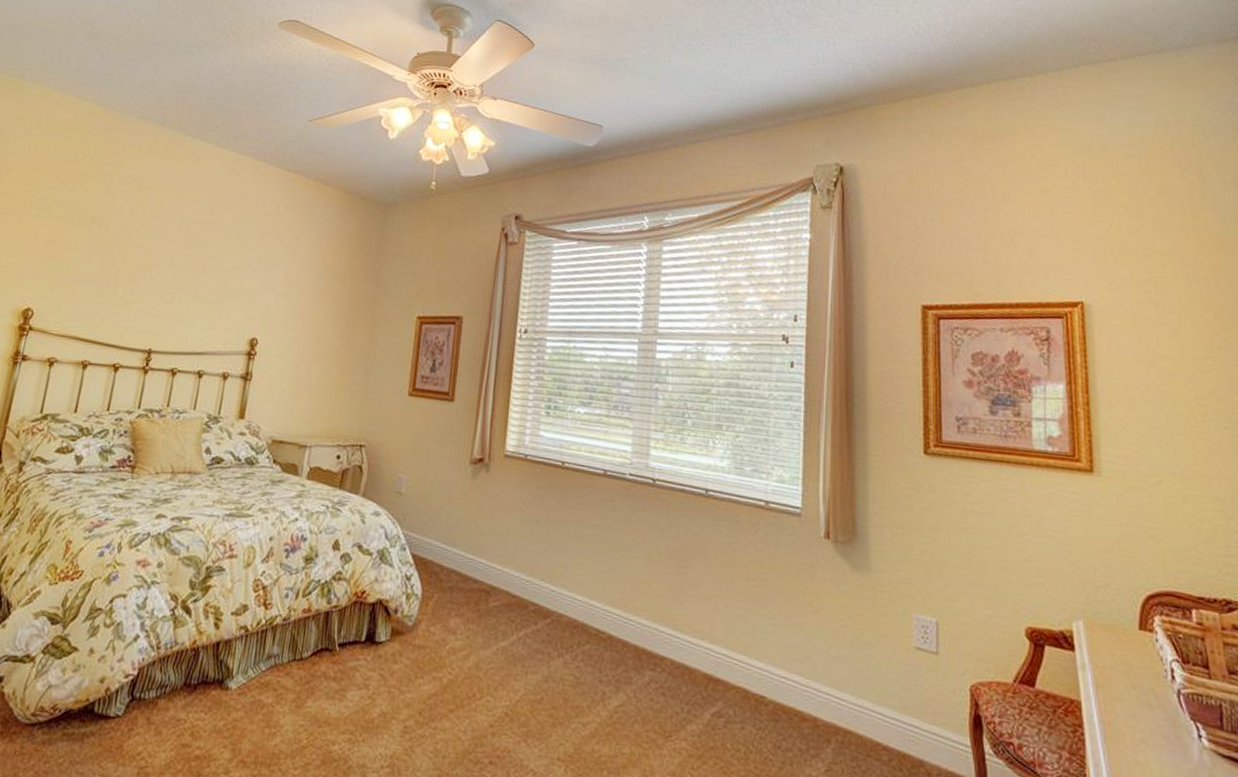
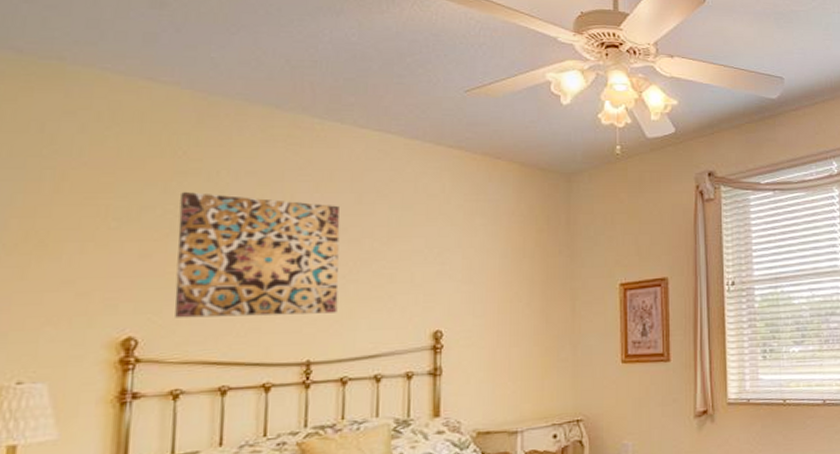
wall art: none [62,191,195,310] -> present [175,192,340,318]

